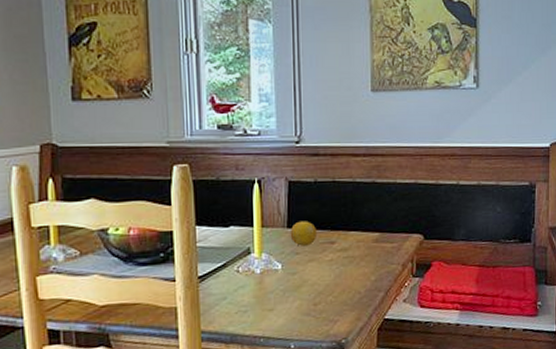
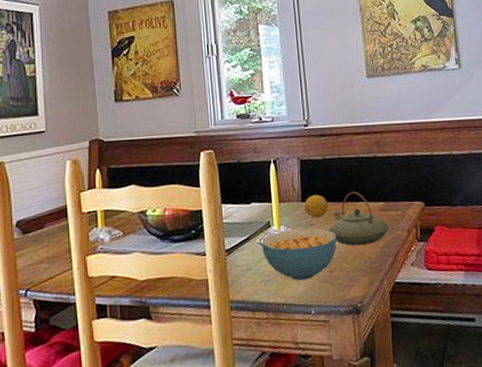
cereal bowl: none [239,257,324,313] -> present [261,228,337,281]
teapot: none [315,219,383,279] -> present [328,191,390,246]

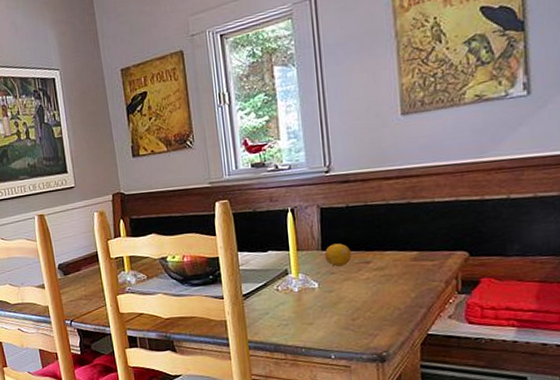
cereal bowl: present [261,228,337,281] -> none [279,276,361,327]
teapot: present [328,191,390,246] -> none [351,239,423,296]

